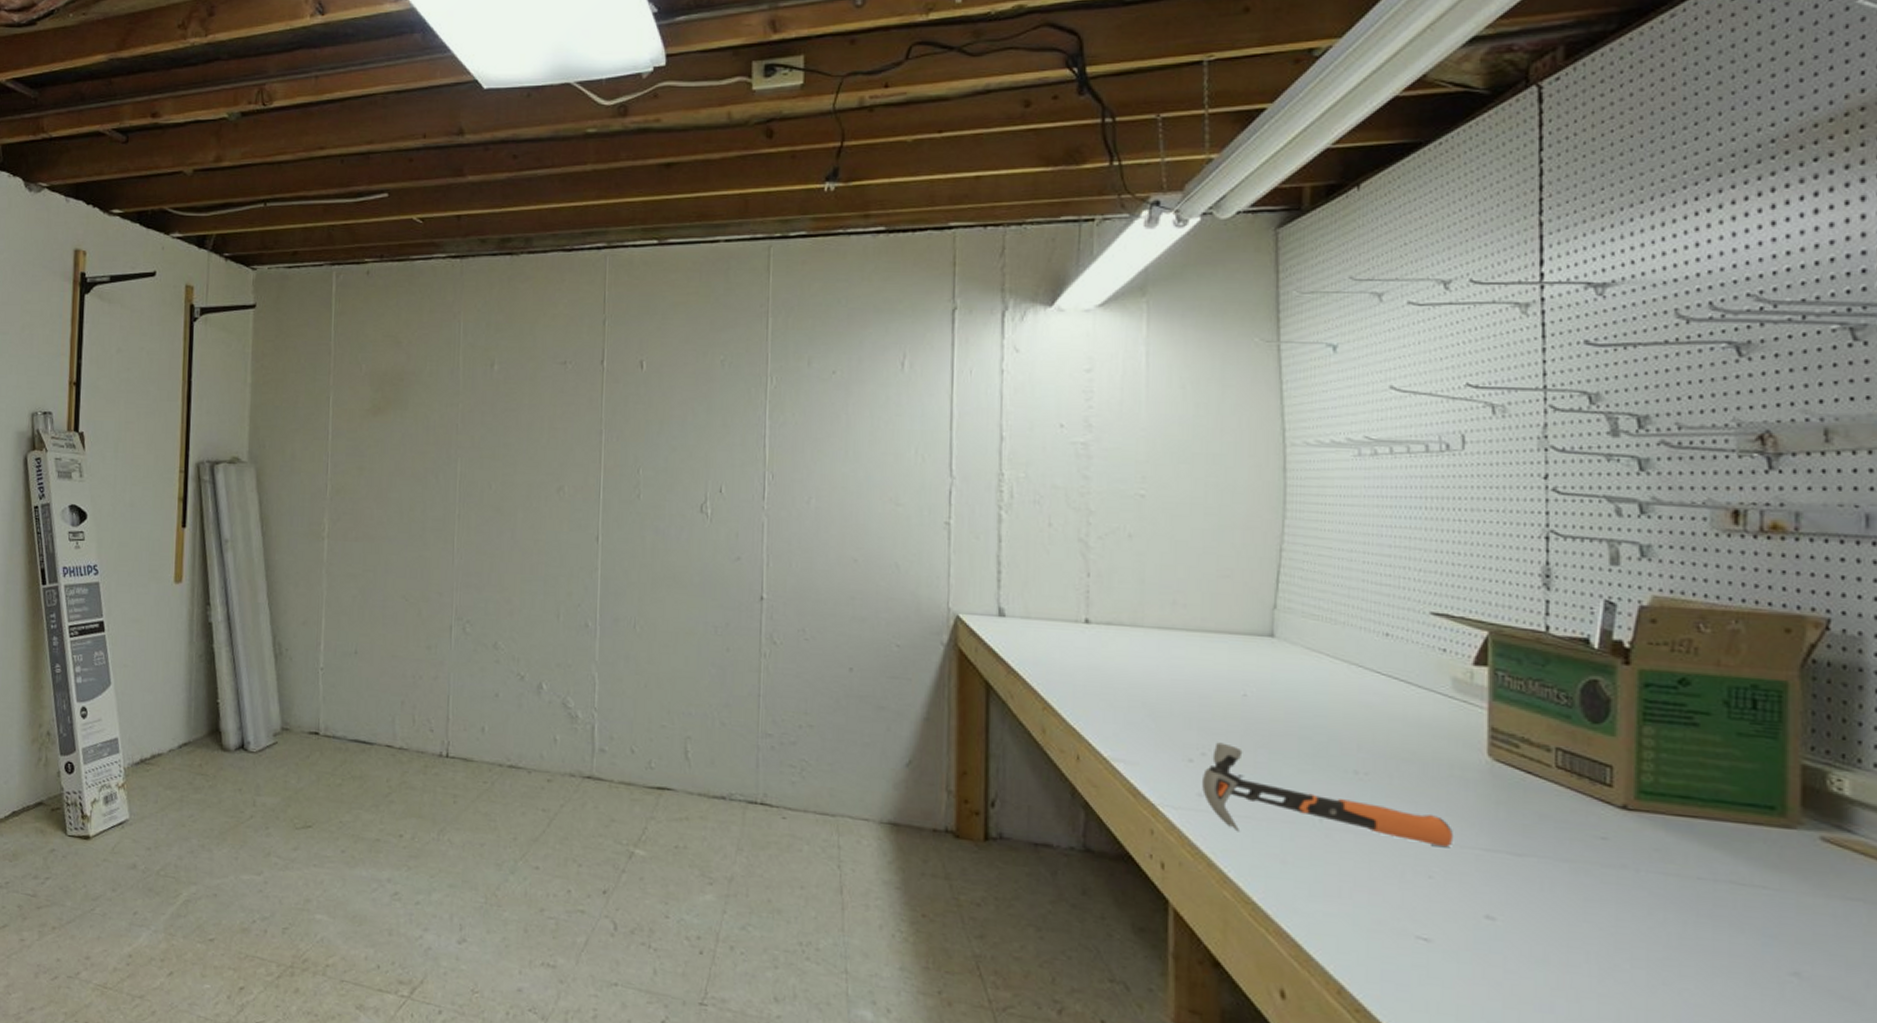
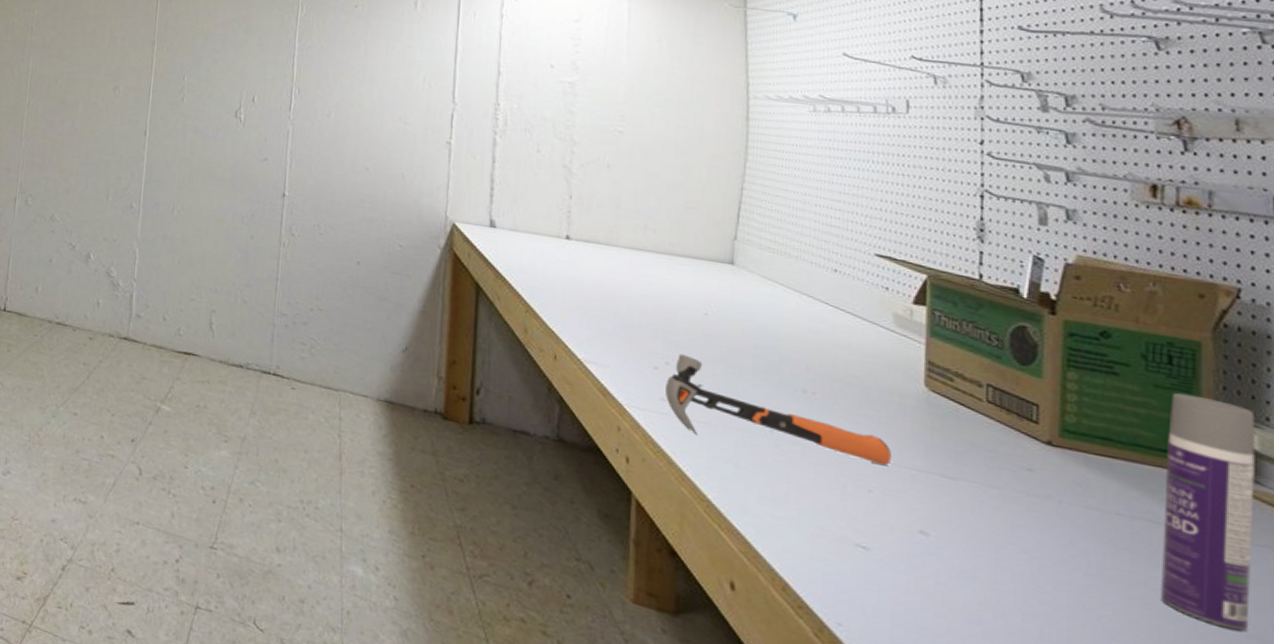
spray can: none [1746,739,1847,993] -> present [1161,392,1256,631]

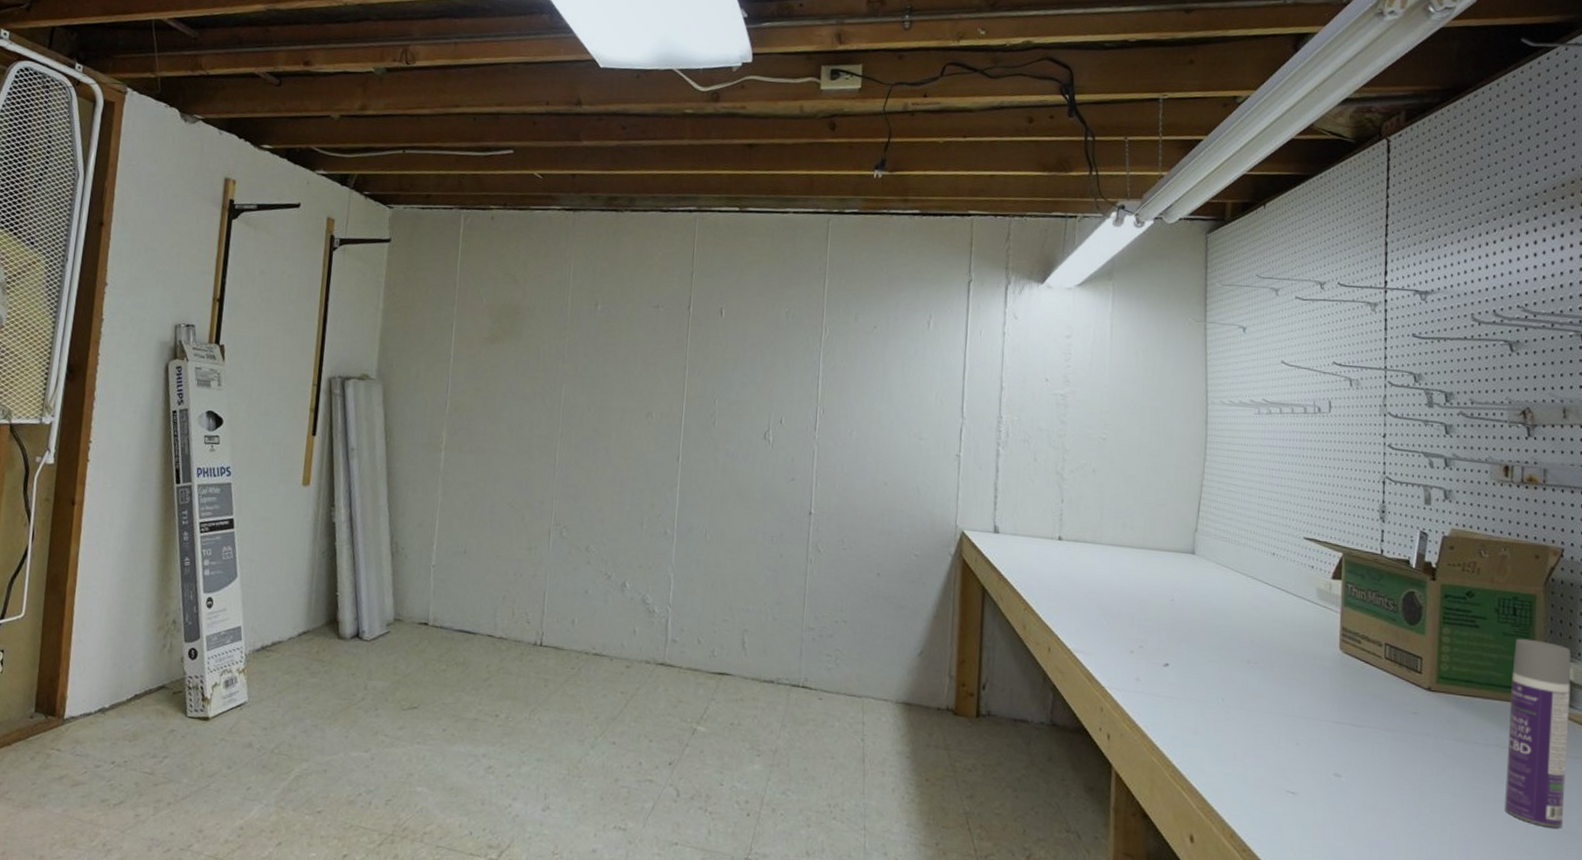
claw hammer: present [665,354,891,466] -> none [1139,637,1314,721]

